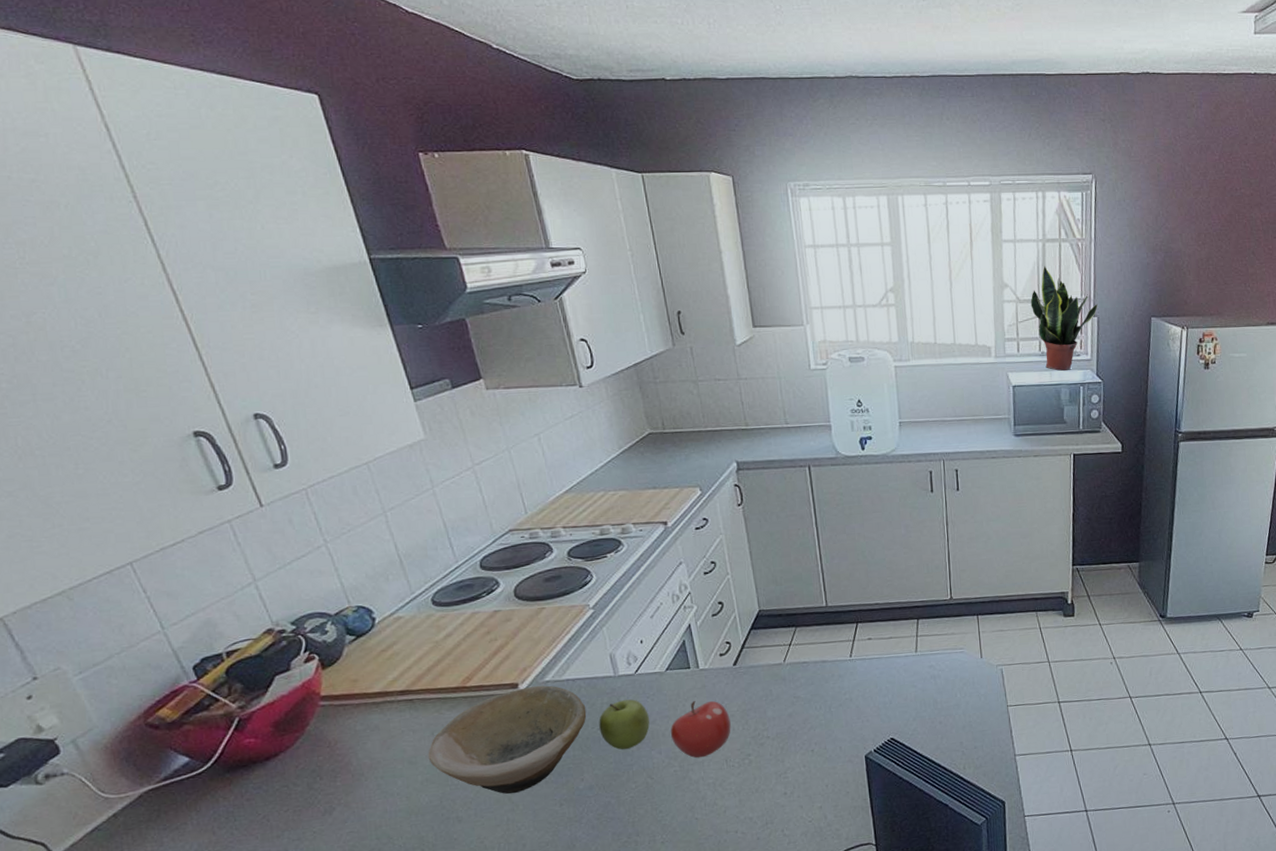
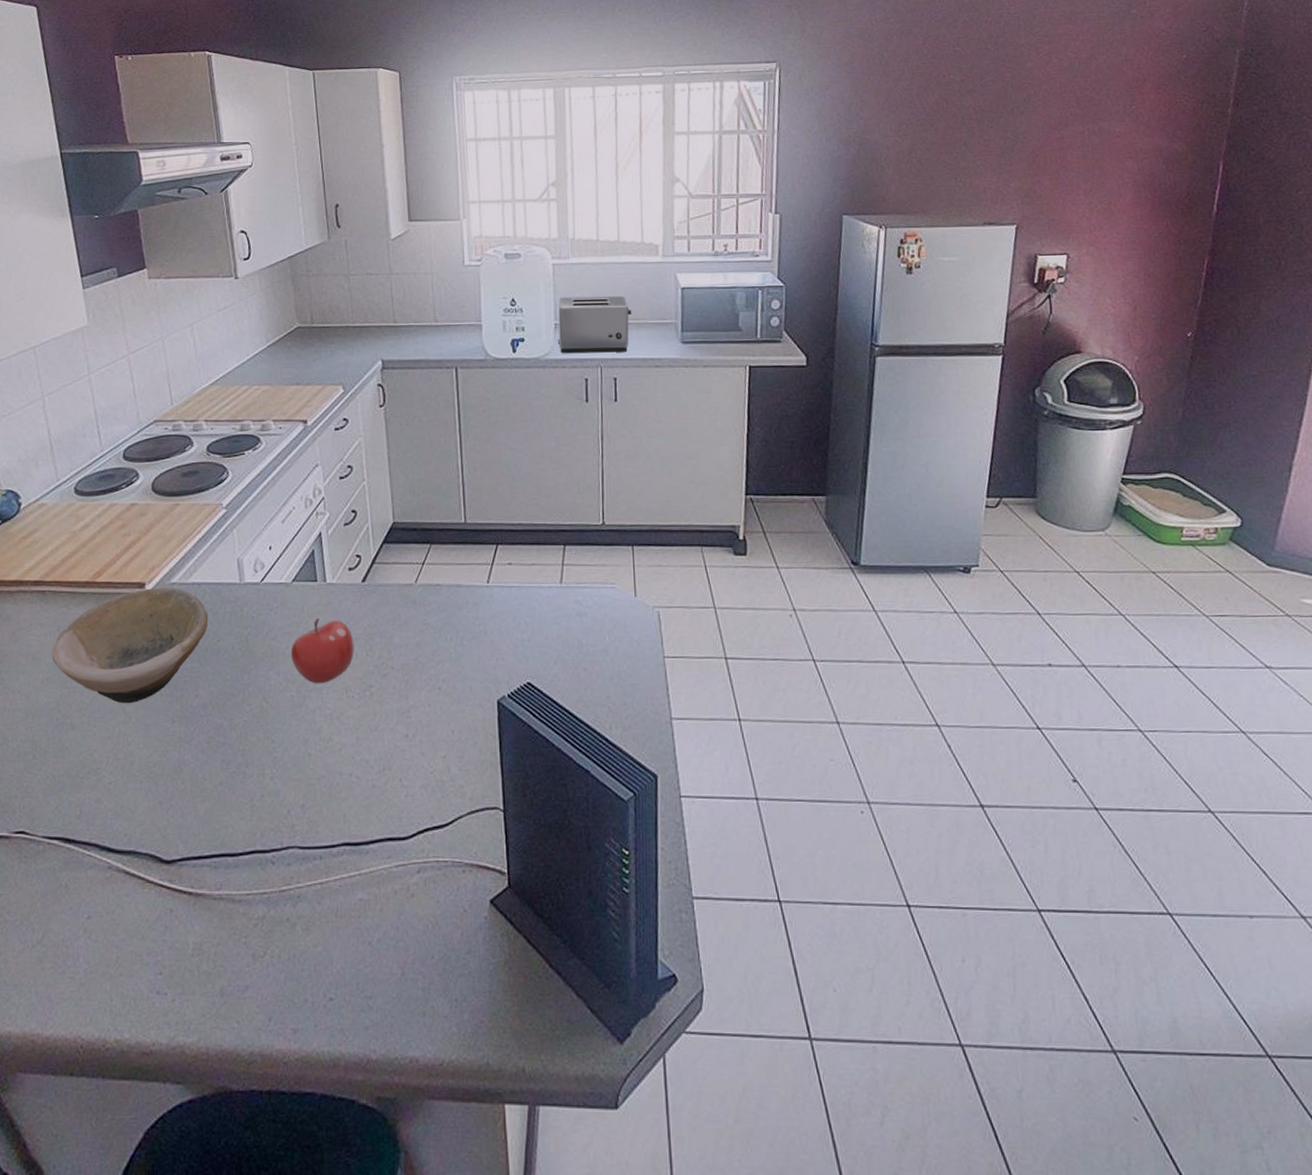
fruit: present [599,699,650,750] -> none [219,611,270,667]
toaster: none [901,395,970,449] -> present [558,296,632,354]
potted plant: present [1030,266,1098,371] -> none [704,159,780,272]

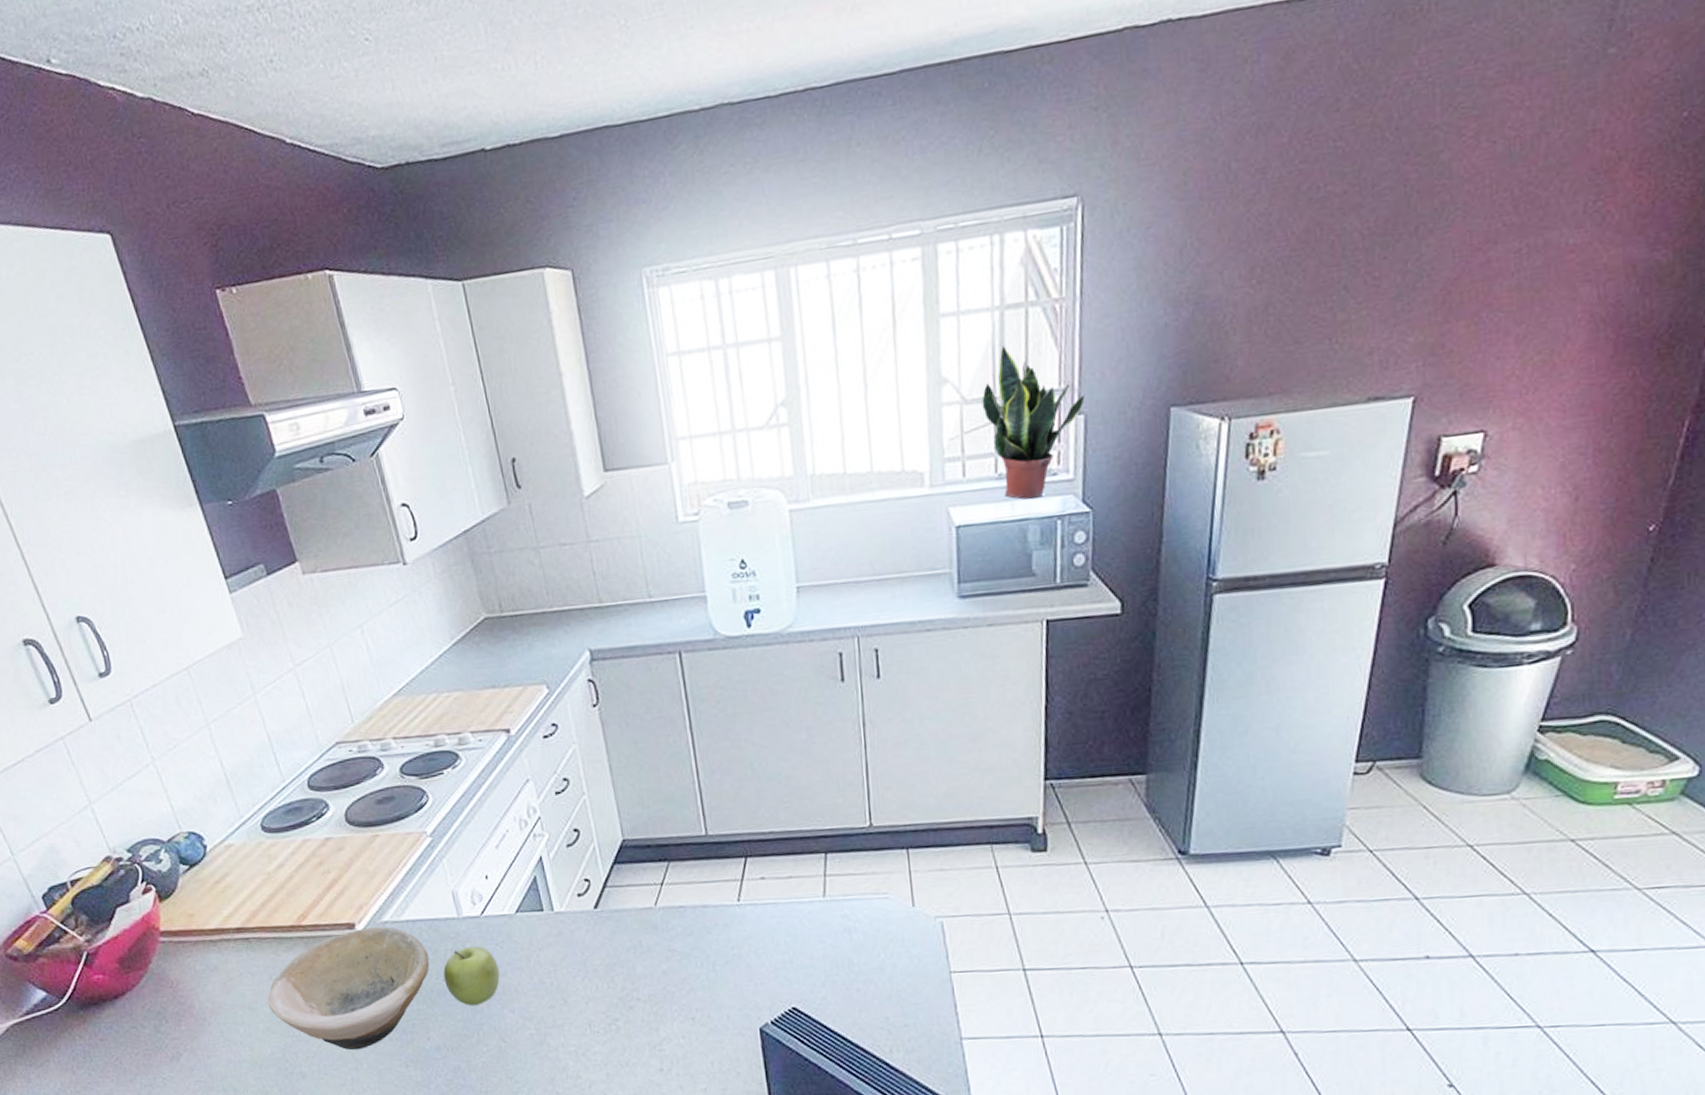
fruit: none [219,611,270,667] -> present [443,946,500,1006]
fruit: present [290,618,354,684] -> none [523,951,594,1021]
toaster: present [558,296,632,354] -> none [799,544,894,624]
potted plant: none [704,159,780,272] -> present [981,346,1085,500]

